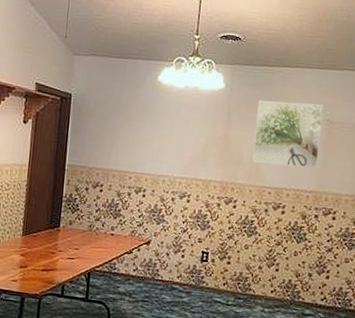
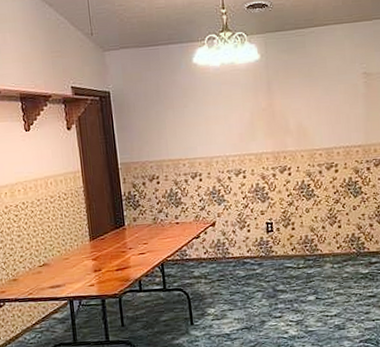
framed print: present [252,99,324,168] -> none [295,58,362,128]

